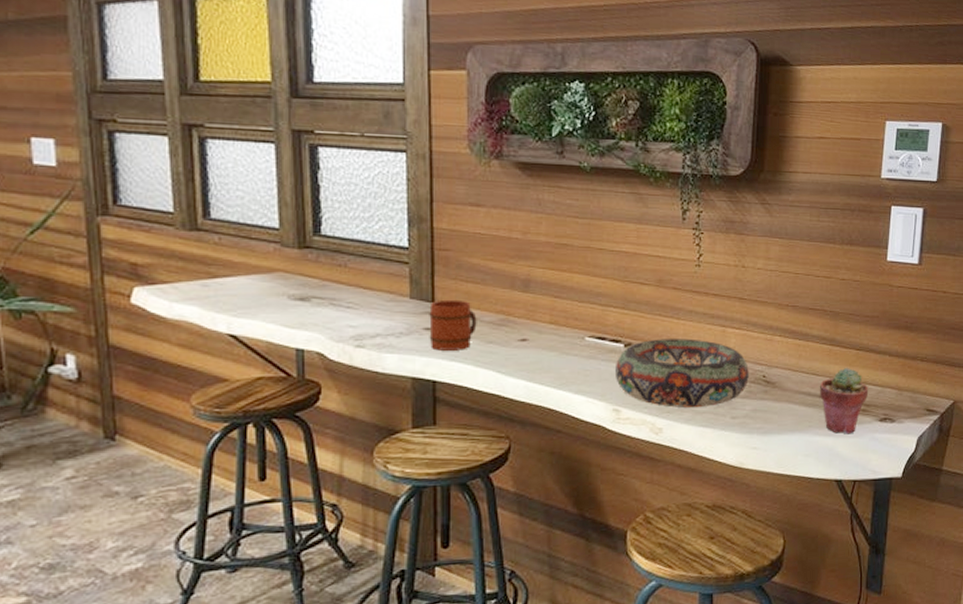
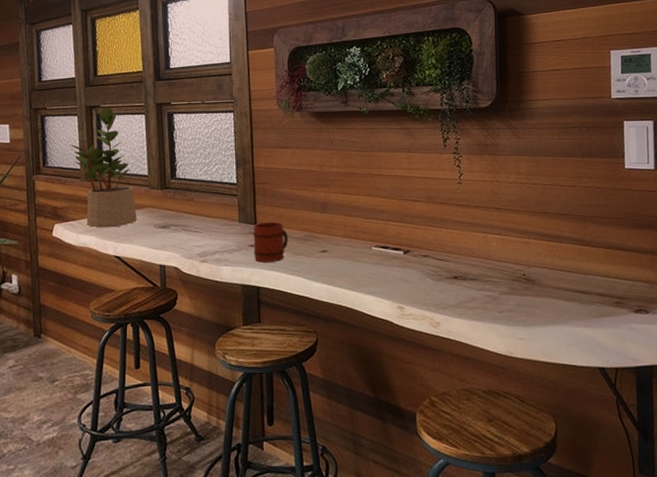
potted plant: none [157,128,262,296] -> present [70,108,137,228]
decorative bowl: present [614,338,749,408] -> none [397,244,511,304]
potted succulent: present [819,367,869,435] -> none [575,264,621,325]

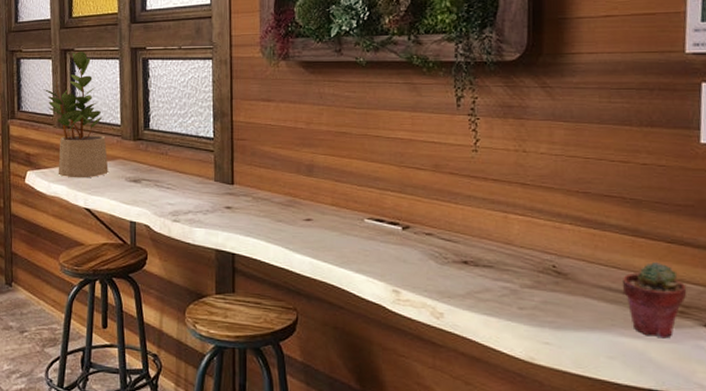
mug: present [253,221,288,263] -> none [229,182,268,227]
potted succulent: none [575,264,621,325] -> present [622,261,687,339]

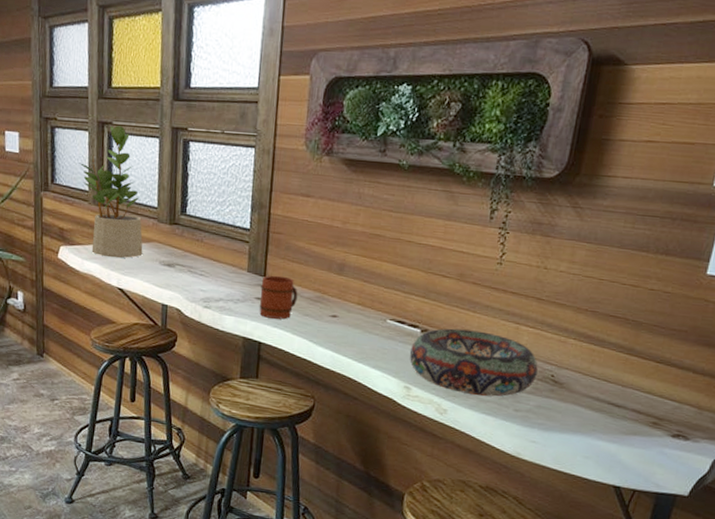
mug: none [229,182,268,227] -> present [259,275,298,320]
decorative bowl: none [393,223,536,295] -> present [409,328,538,397]
potted succulent: present [622,261,687,339] -> none [608,378,664,445]

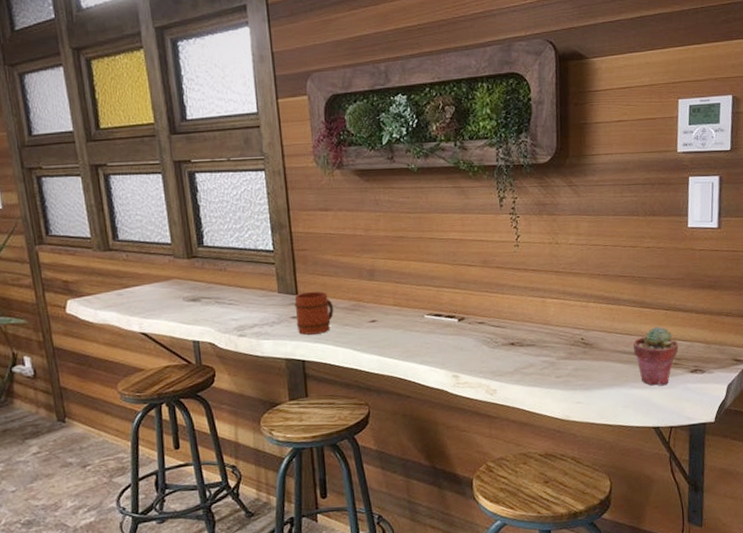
potted plant: present [79,126,143,258] -> none [76,166,163,303]
decorative bowl: present [409,328,538,397] -> none [451,310,569,371]
potted succulent: none [608,378,664,445] -> present [633,326,679,386]

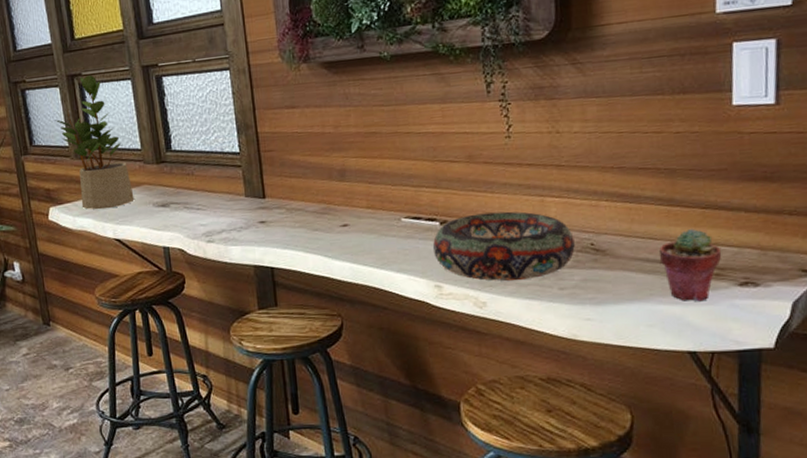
potted plant: none [76,166,163,303] -> present [55,75,135,210]
mug: present [294,291,334,335] -> none [262,194,303,241]
decorative bowl: none [451,310,569,371] -> present [432,211,575,281]

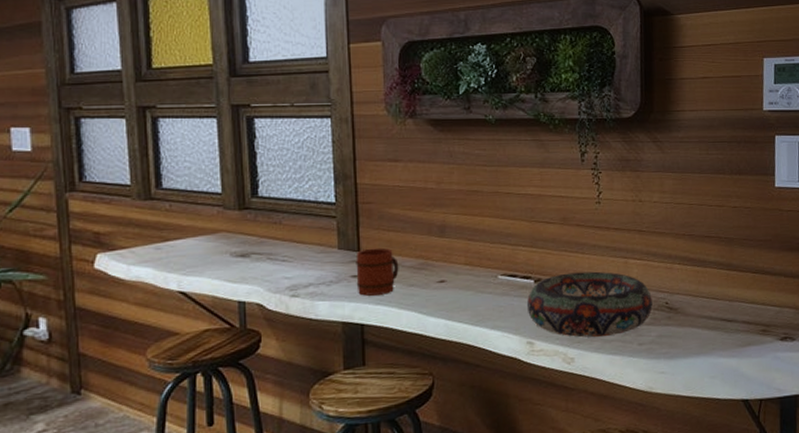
potted plant: present [55,75,135,210] -> none [116,109,208,258]
mug: none [262,194,303,241] -> present [356,247,399,296]
potted succulent: present [659,228,722,302] -> none [720,289,768,355]

